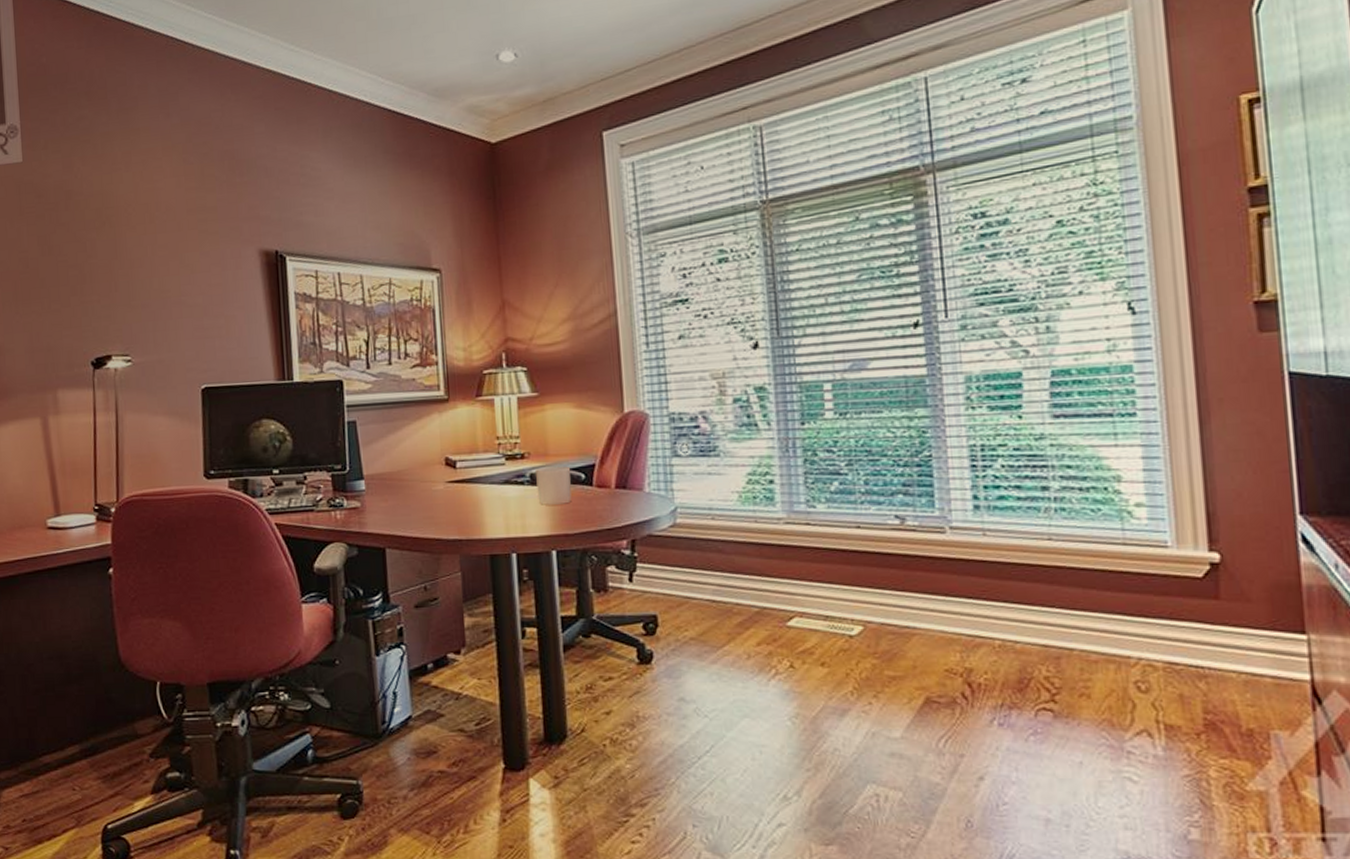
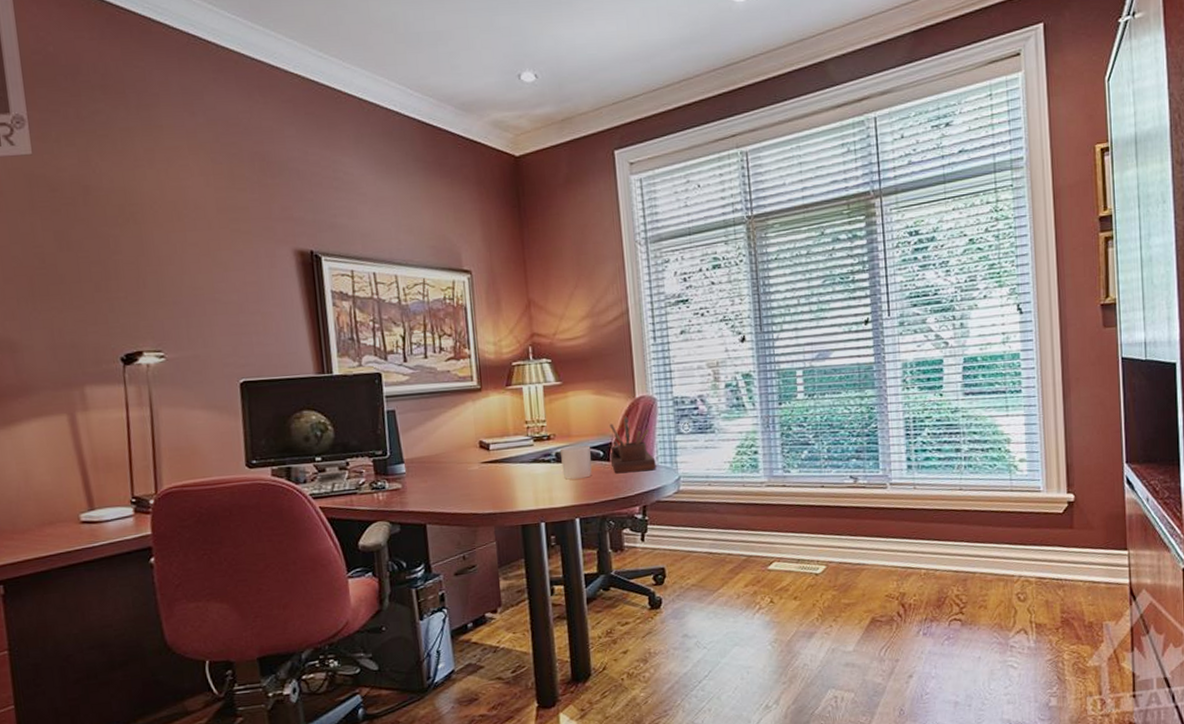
desk organizer: none [592,434,648,501] -> present [609,416,657,474]

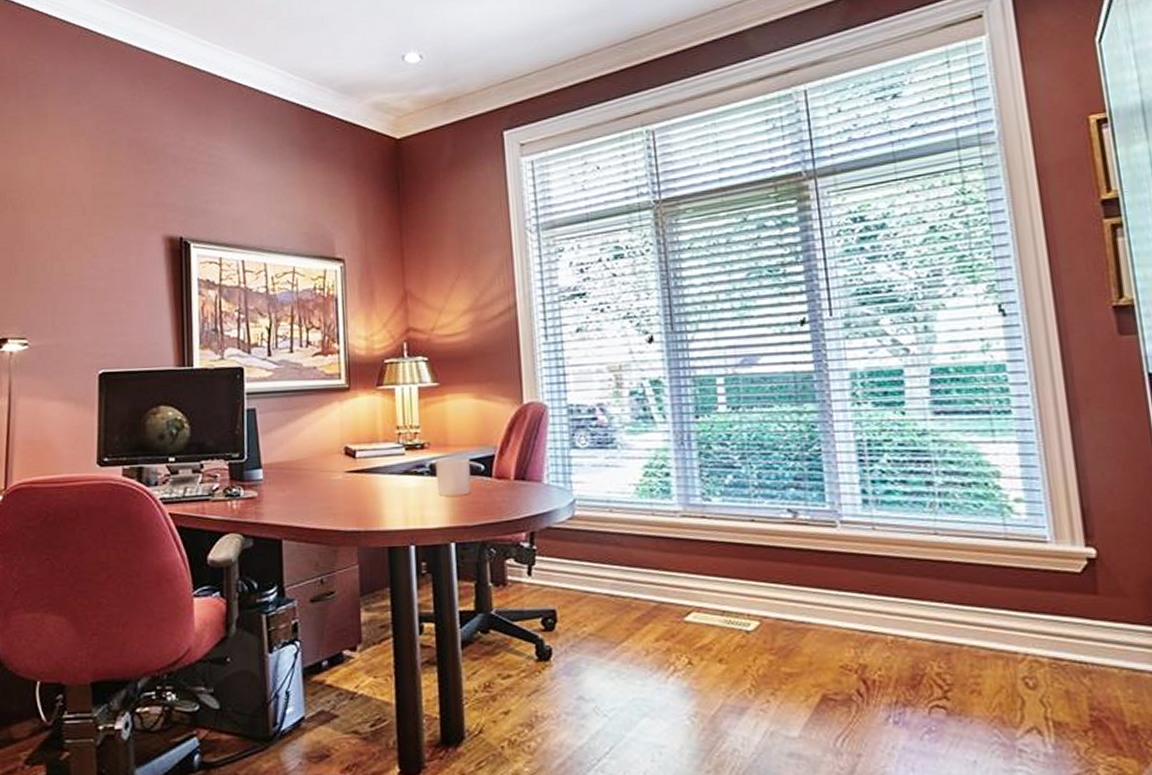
desk organizer: present [609,416,657,474] -> none [491,425,547,492]

